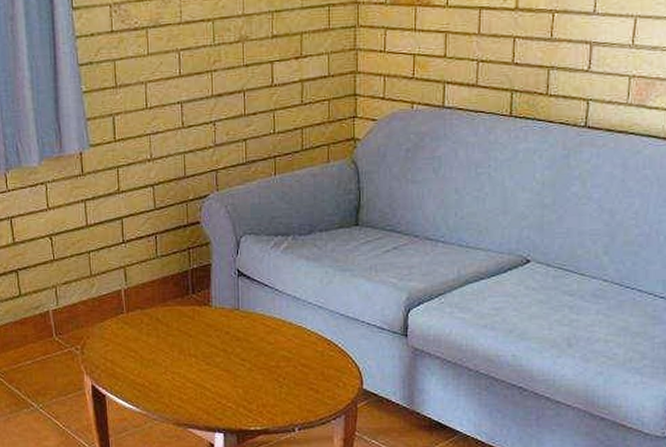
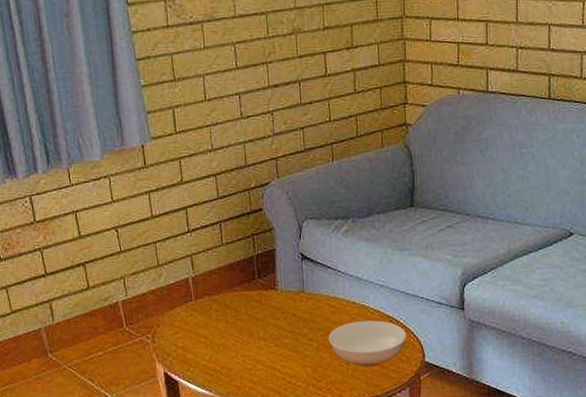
bowl: none [262,342,345,391] -> present [328,320,407,367]

